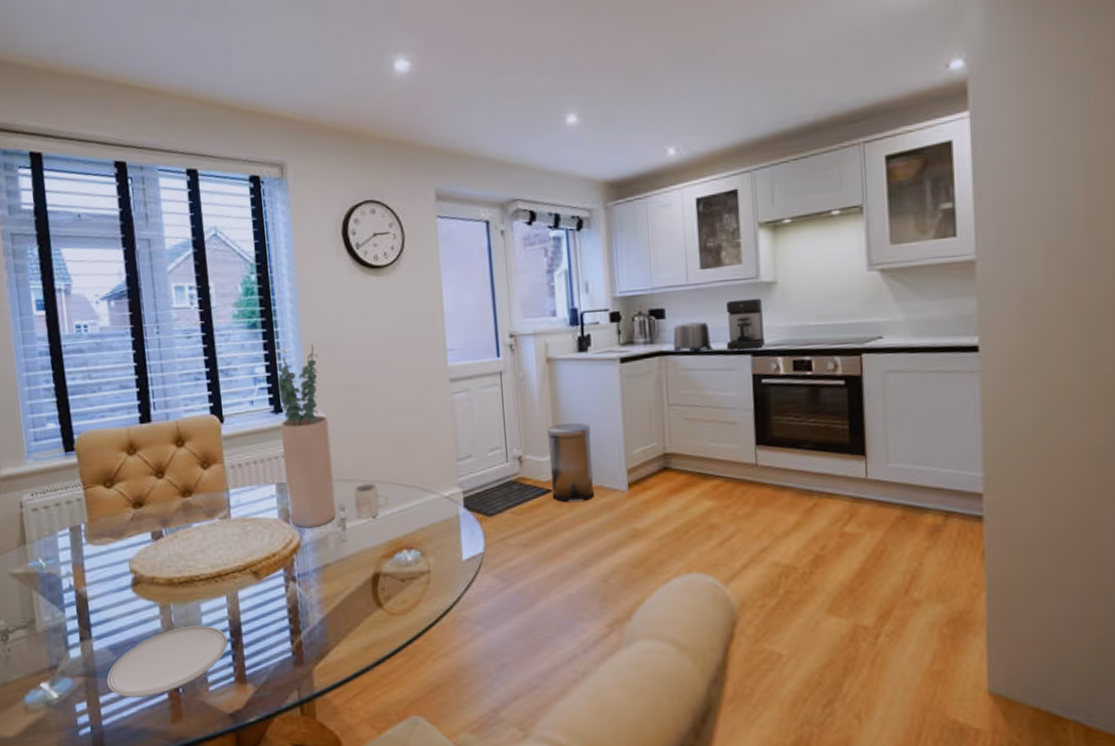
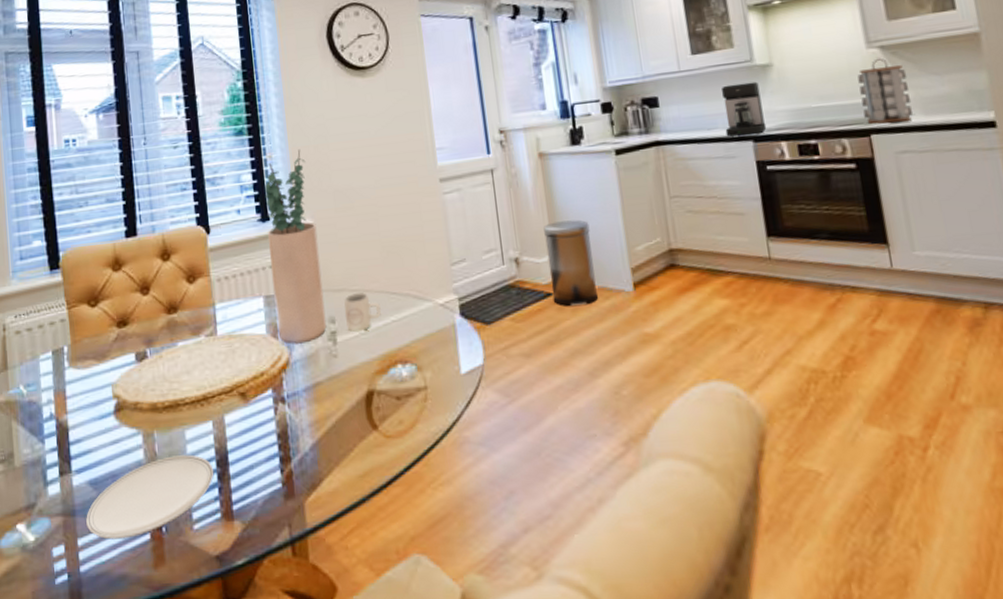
toaster: present [673,321,712,351] -> none [668,108,711,140]
spice rack: none [856,280,904,345] -> present [857,58,914,125]

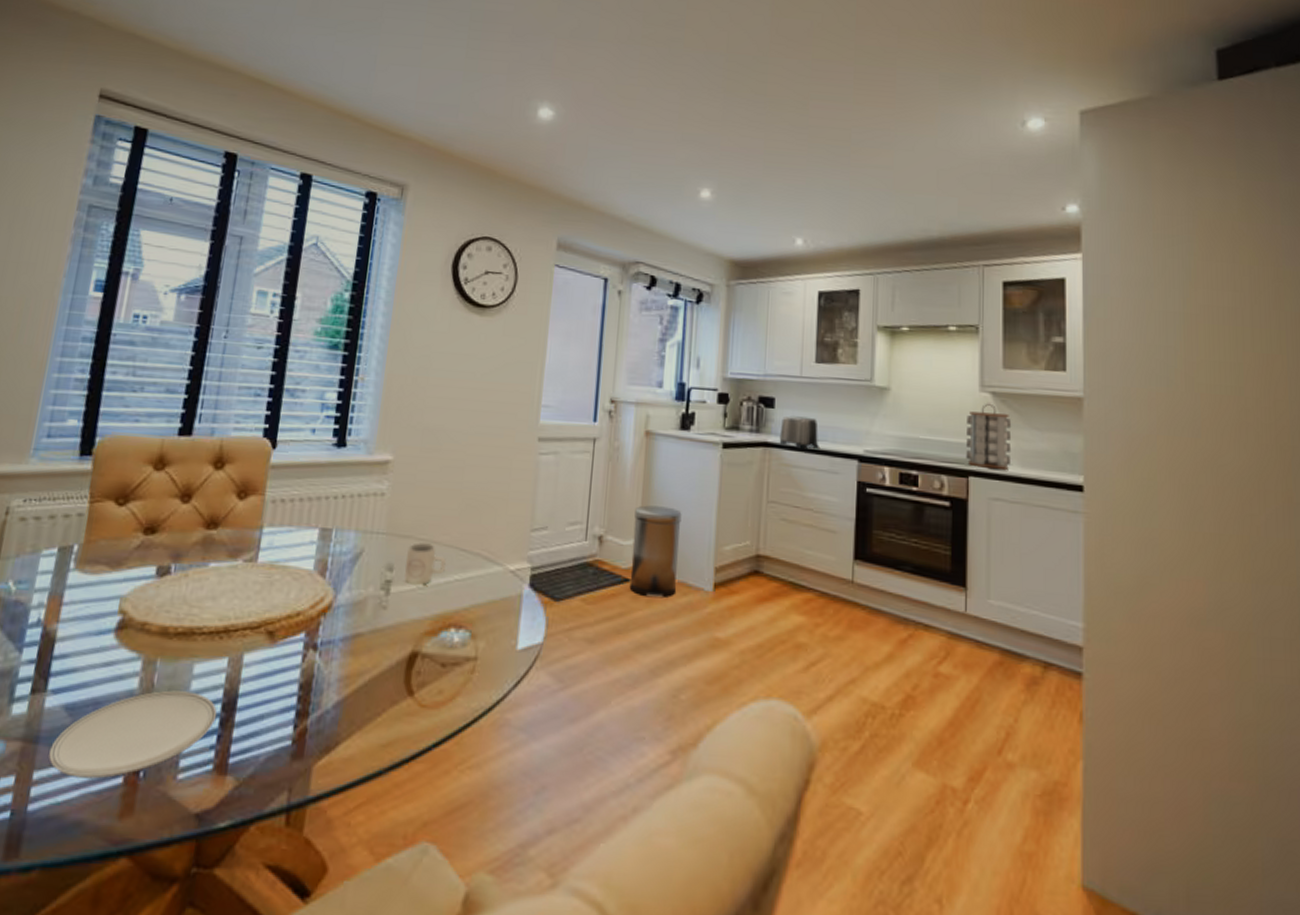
vase: present [264,149,327,345] -> none [326,377,400,588]
toaster: none [668,108,711,140] -> present [779,415,819,449]
coffee maker: present [722,81,767,137] -> none [833,400,874,455]

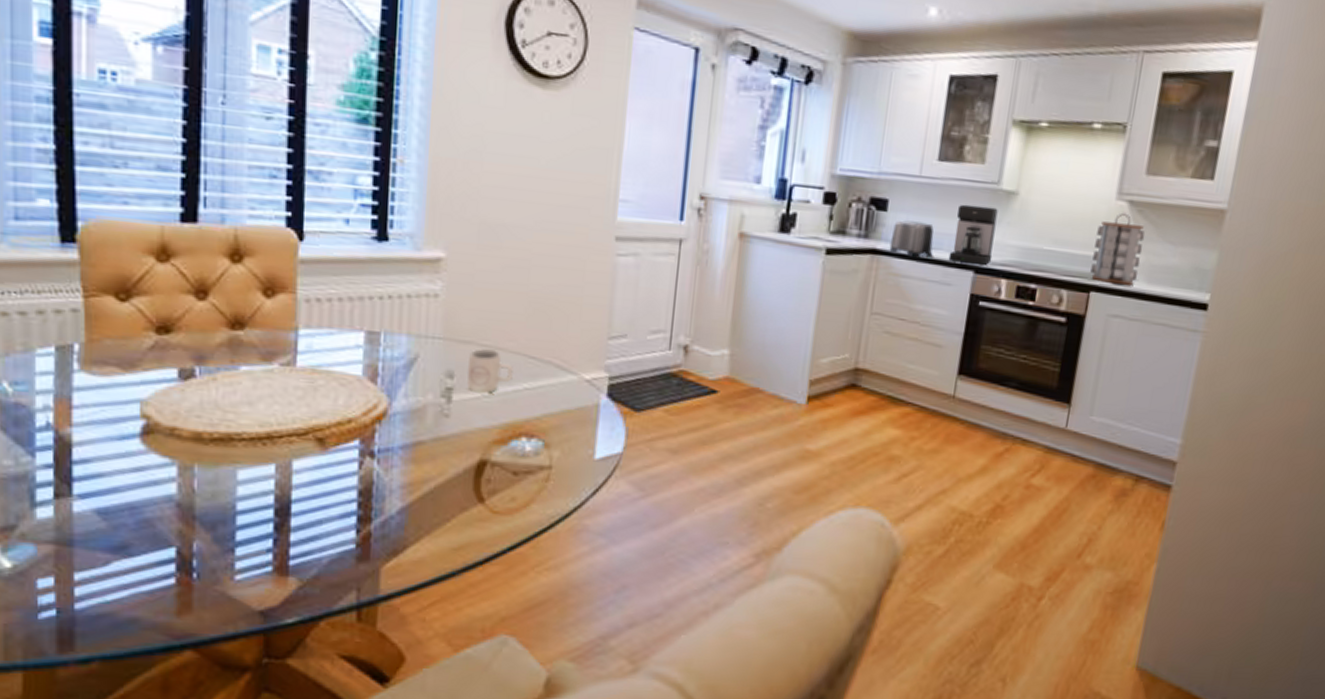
plate: present [49,690,218,779] -> none [88,496,270,580]
pedal bin: present [629,505,682,599] -> none [716,314,777,411]
coffee maker: none [833,400,874,455] -> present [948,204,998,266]

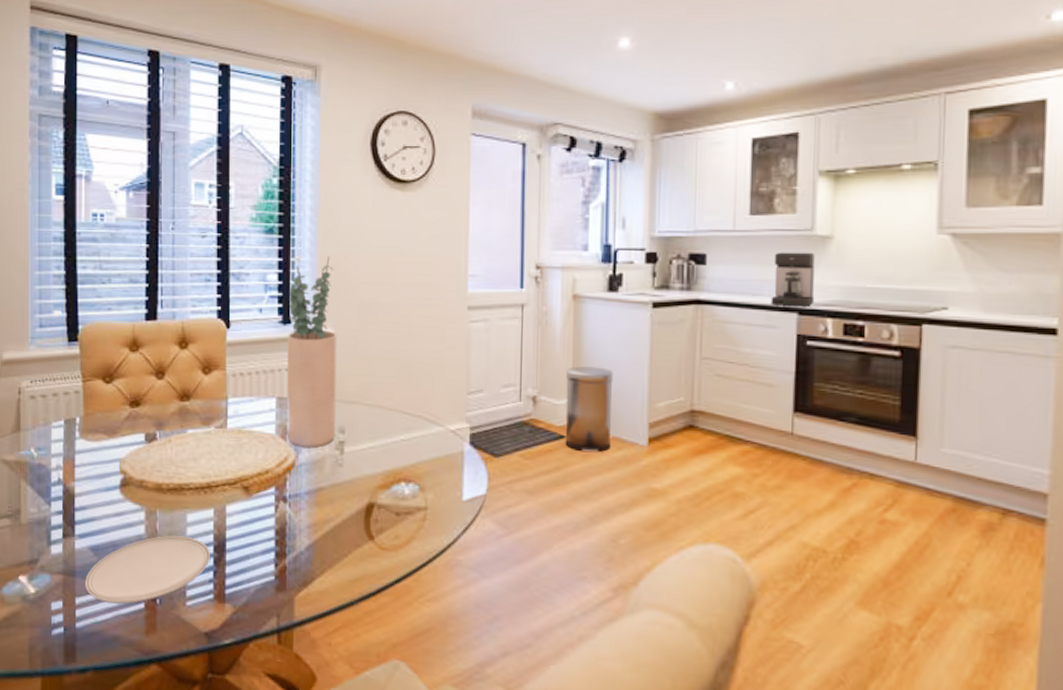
plate: none [88,496,270,580] -> present [85,535,211,604]
vase: none [378,160,449,395] -> present [286,256,337,449]
mug: present [467,348,515,395] -> none [355,407,392,446]
pedal bin: none [716,314,777,411] -> present [565,366,613,453]
toaster: present [889,220,934,258] -> none [712,271,755,303]
spice rack: present [1090,212,1146,286] -> none [920,245,974,316]

